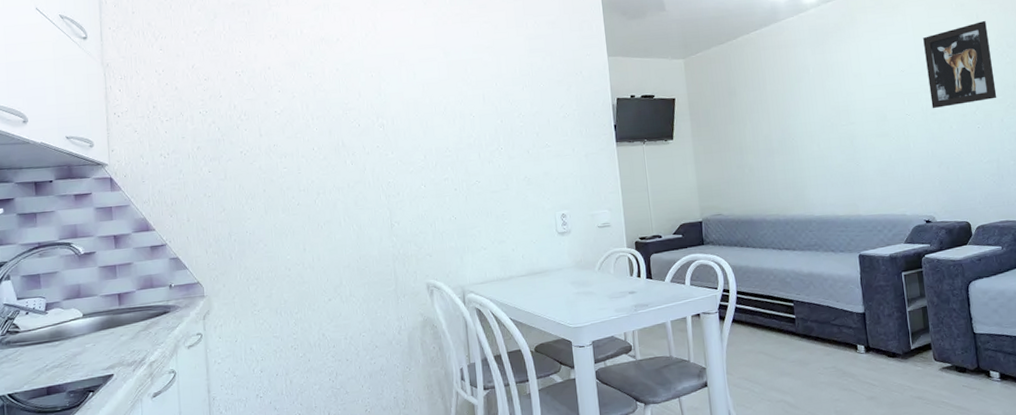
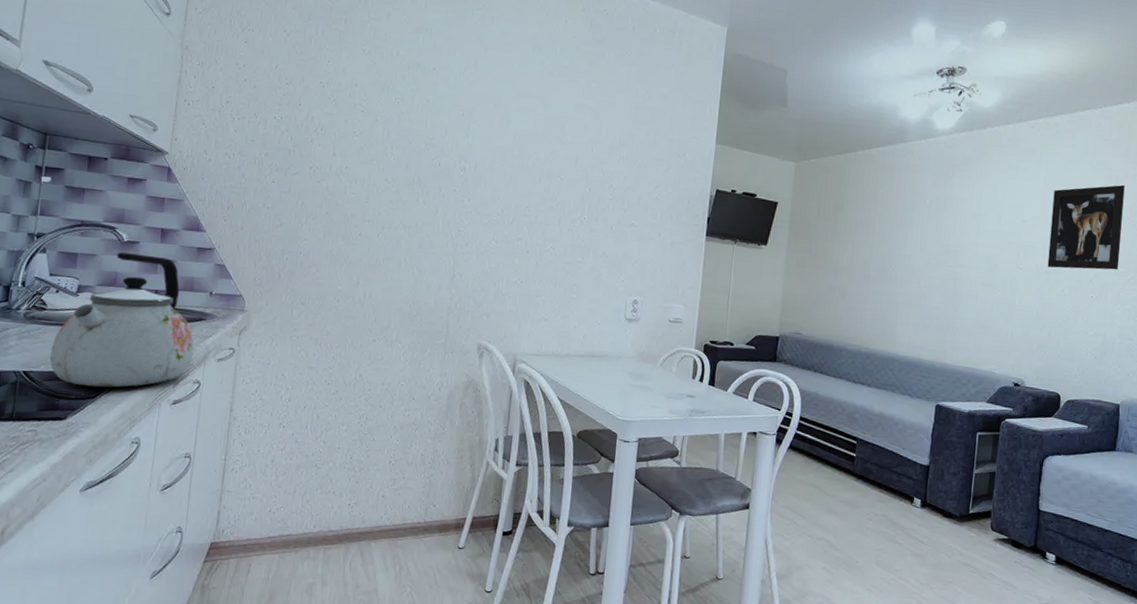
kettle: none [30,262,165,397] -> present [50,252,195,388]

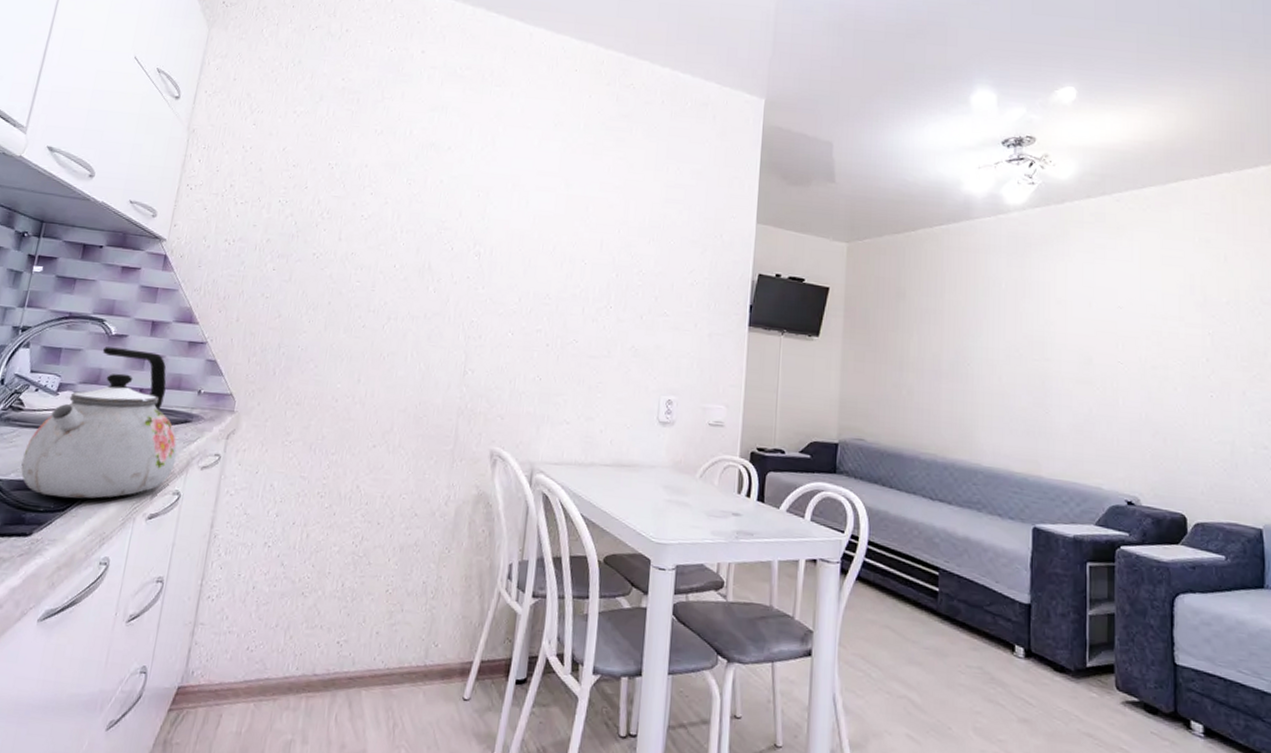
wall art: present [1047,184,1125,270] -> none [1152,264,1241,365]

